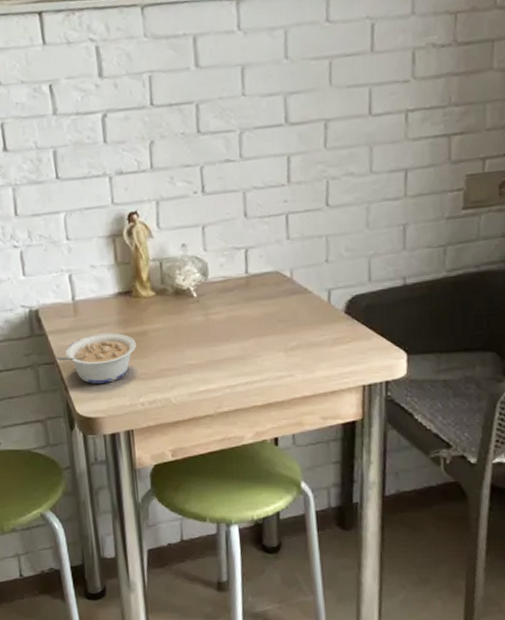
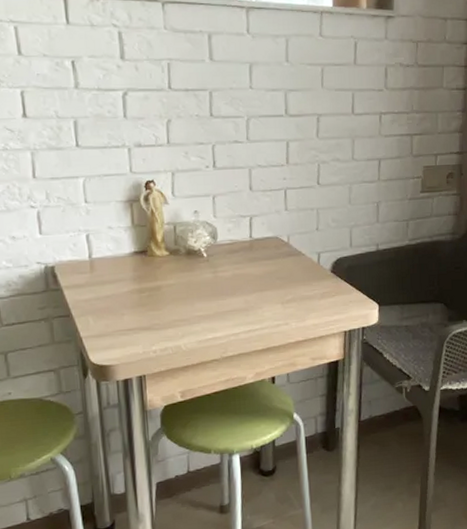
legume: present [56,332,136,384] -> none [71,287,150,334]

